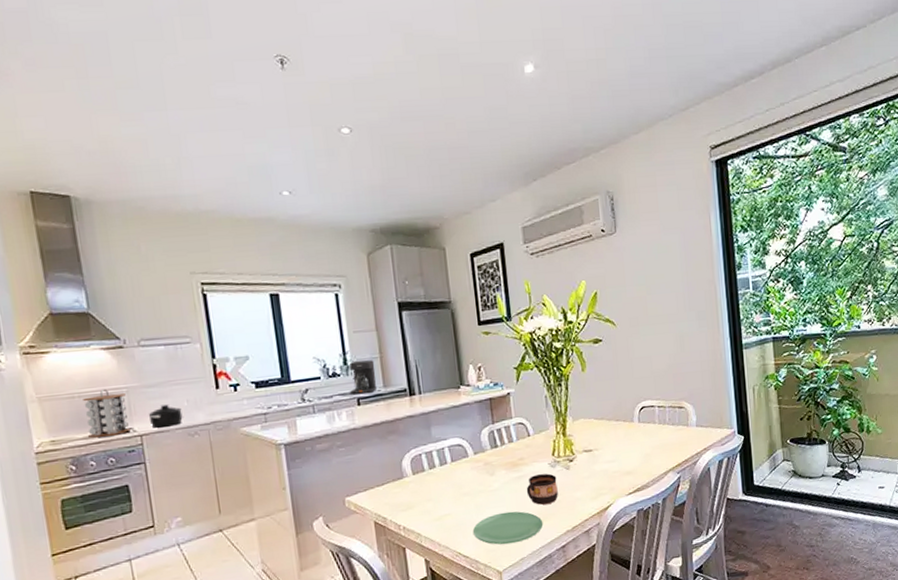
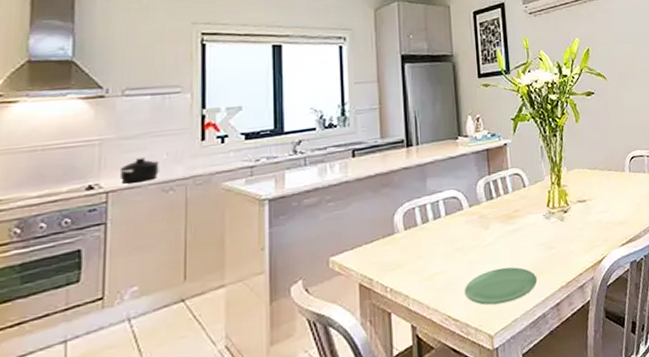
spice rack: present [83,388,131,438] -> none [44,140,97,196]
coffee maker: present [350,360,378,394] -> none [346,111,374,146]
cup: present [526,473,558,505] -> none [520,225,553,259]

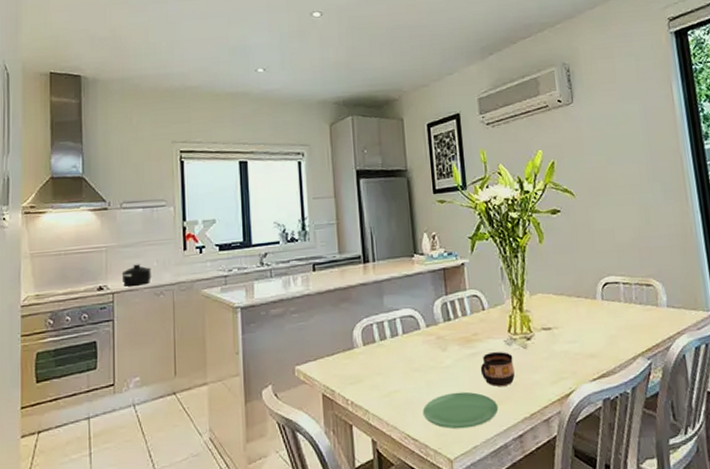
cup: none [520,225,553,259] -> present [480,352,515,386]

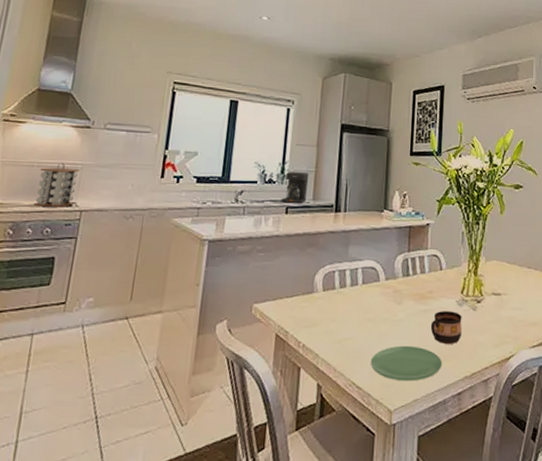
spice rack: none [68,247,104,294] -> present [34,162,79,208]
saucepan: present [121,264,151,287] -> none [93,185,125,207]
coffee maker: none [307,226,333,260] -> present [281,171,309,204]

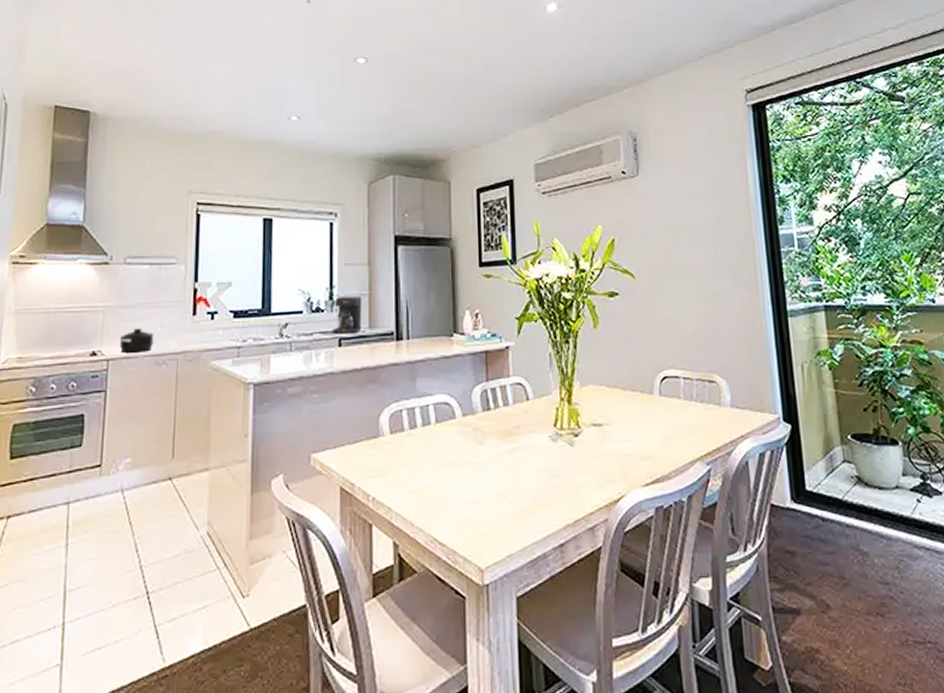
spice rack: present [34,162,79,208] -> none [55,306,101,359]
saucepan: none [93,185,125,207] -> present [119,328,154,353]
plate: present [370,345,443,382] -> none [453,492,539,534]
cup: present [430,311,462,344] -> none [520,448,559,487]

